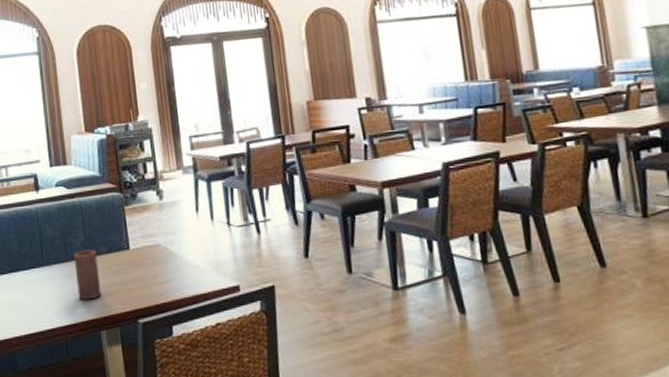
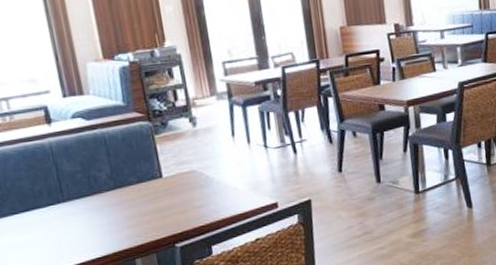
candle: present [73,249,102,300] -> none [99,180,134,232]

